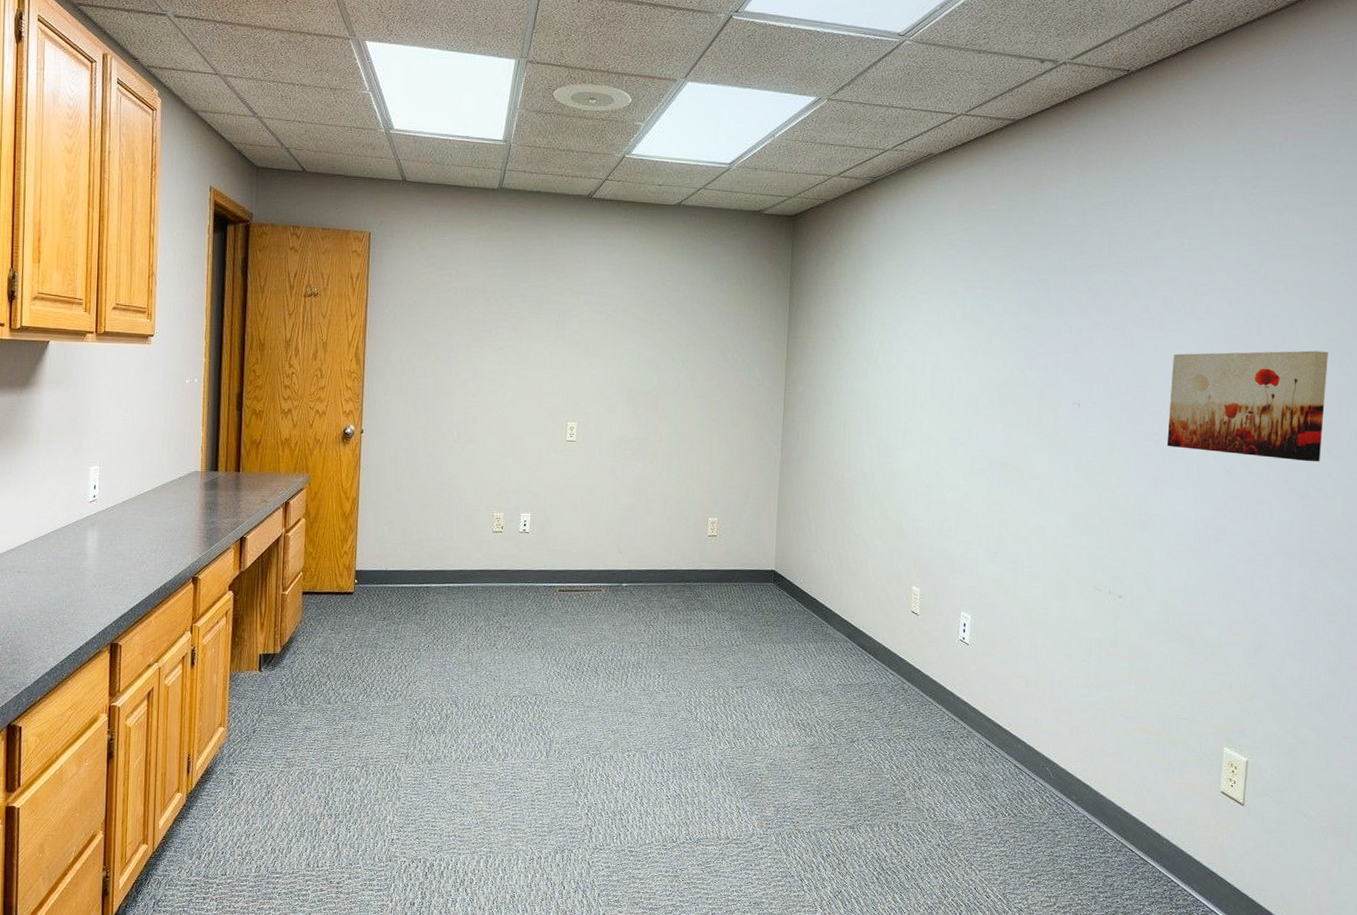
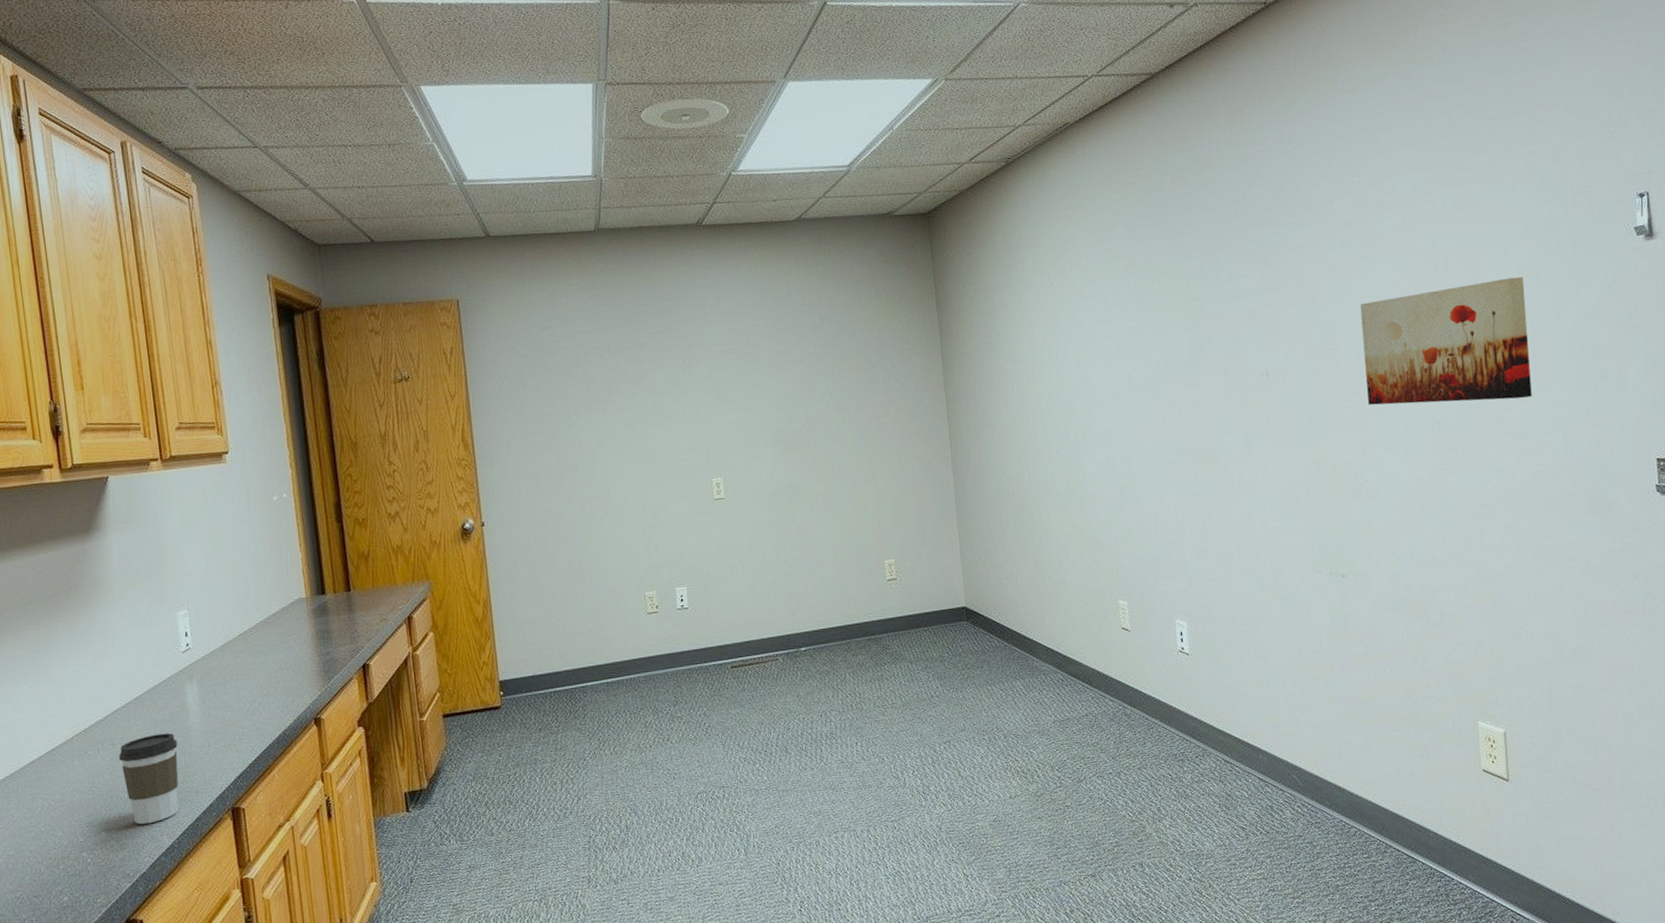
coffee cup: none [22,569,74,645] -> present [118,733,179,825]

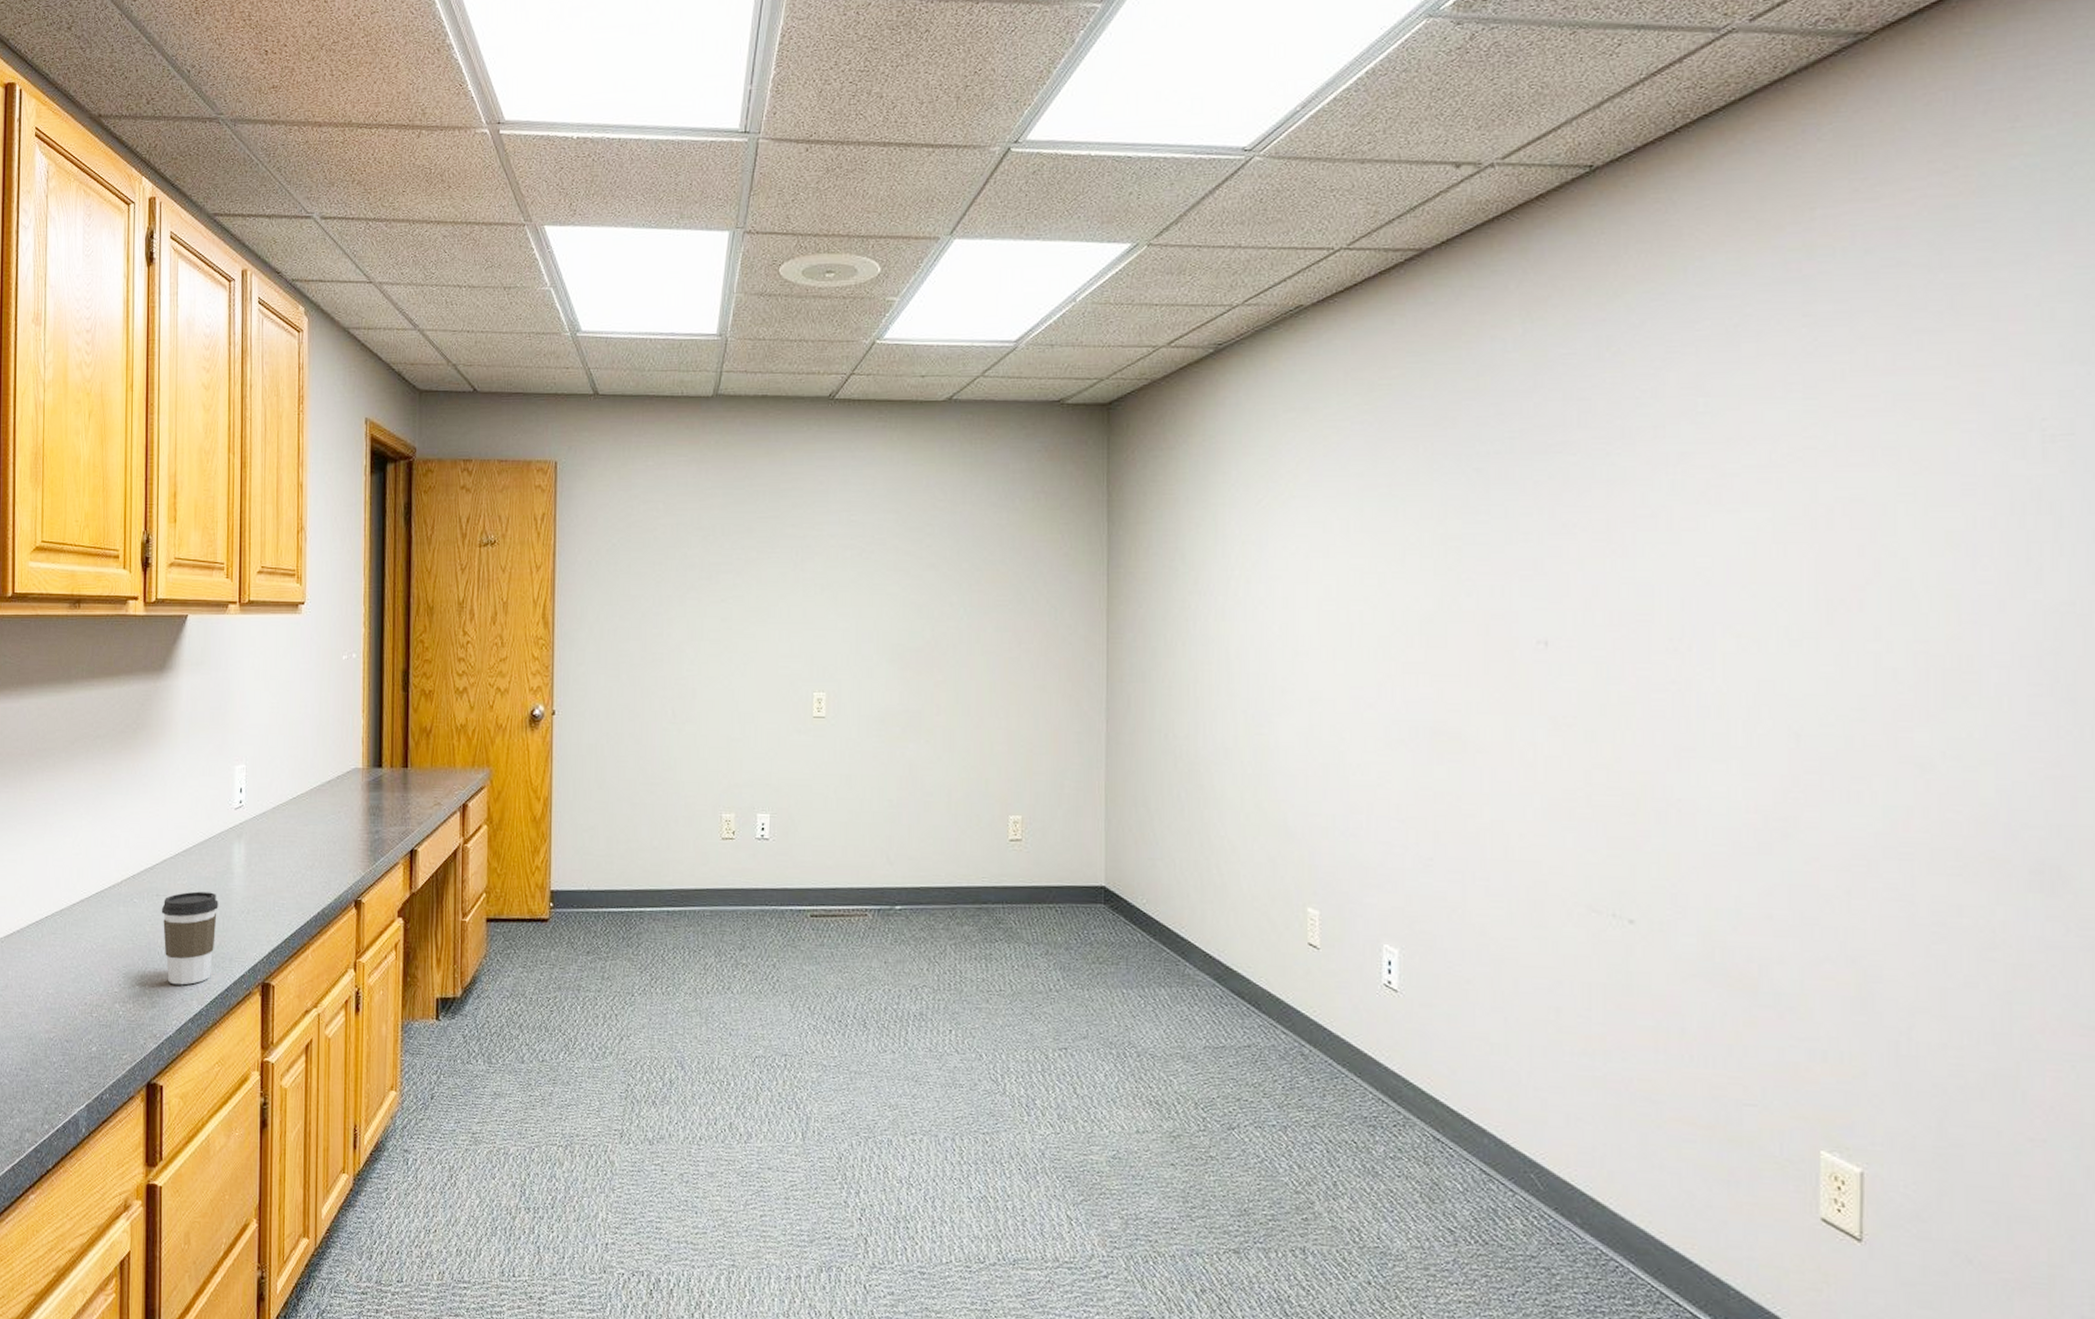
wall art: present [1360,276,1532,406] -> none [1690,549,1952,716]

